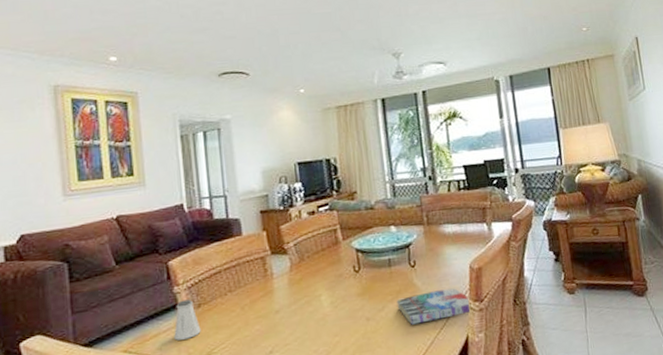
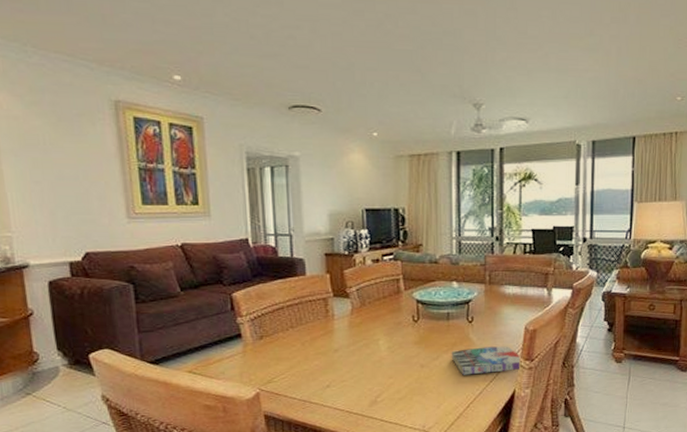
saltshaker: present [174,299,201,341] -> none [236,331,262,367]

